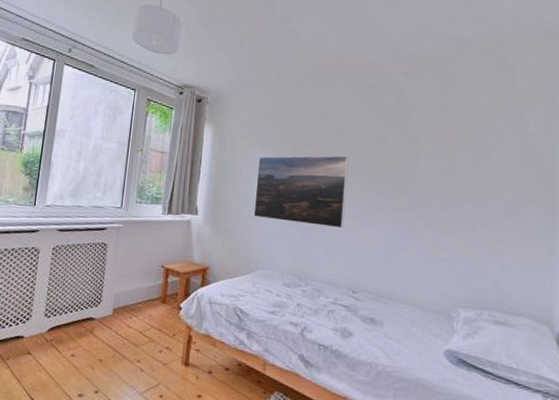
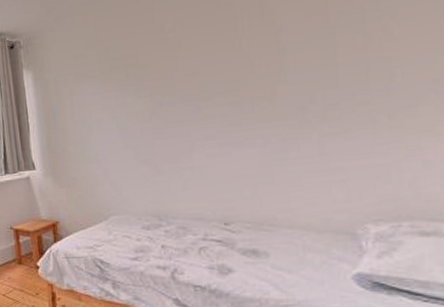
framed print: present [253,155,349,229] -> none [88,70,202,161]

